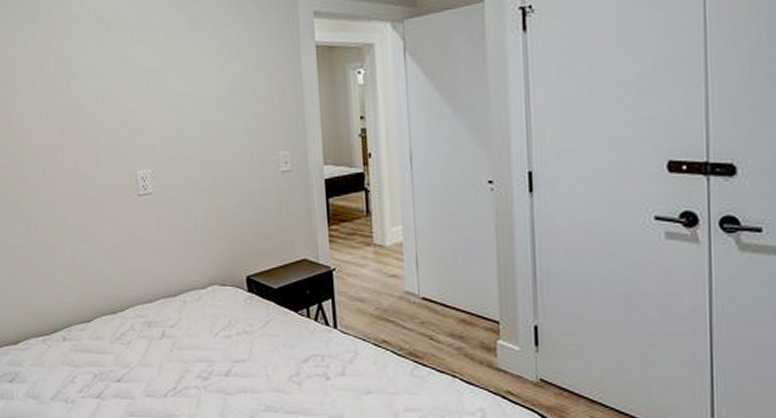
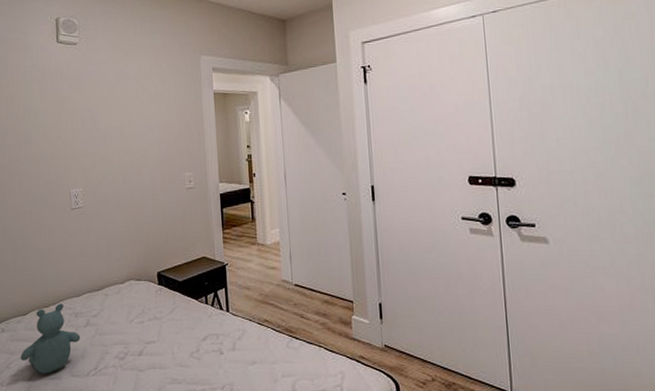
stuffed bear: none [86,310,156,392] -> present [20,303,81,374]

